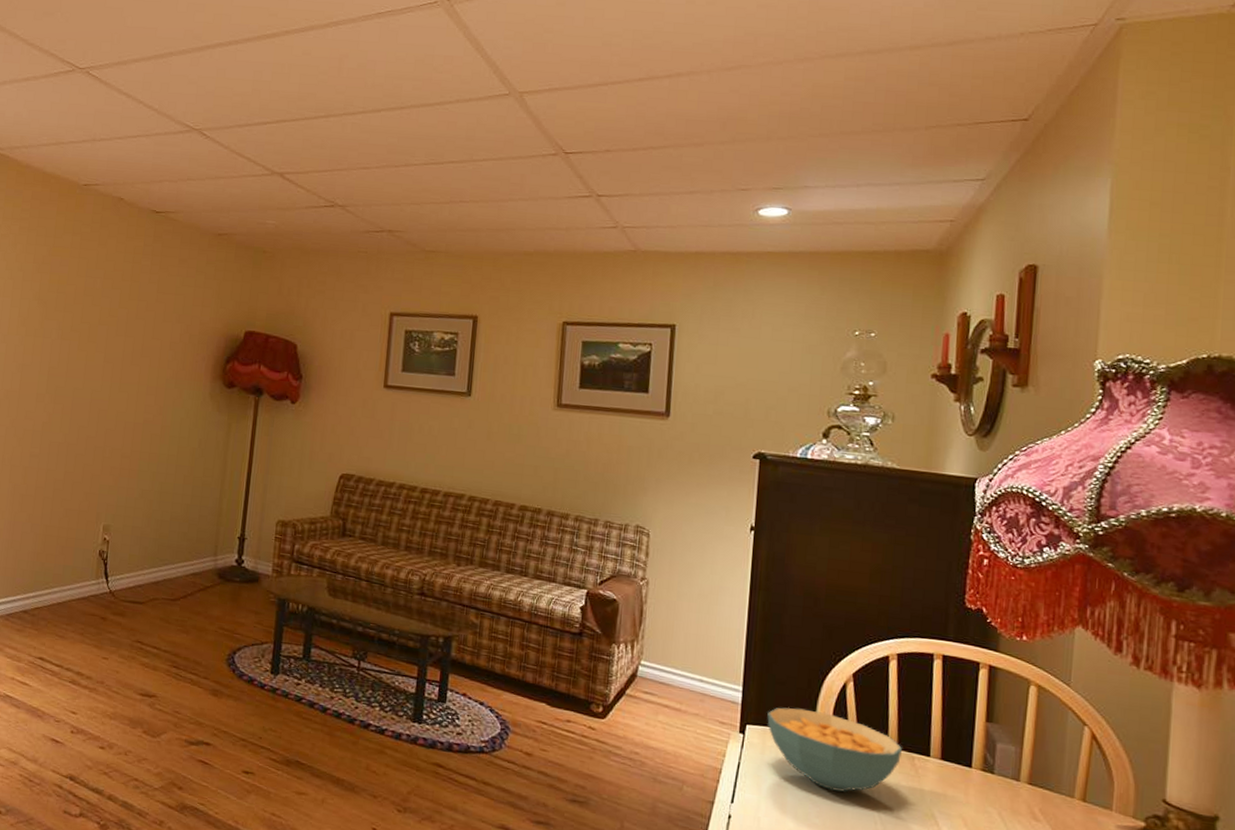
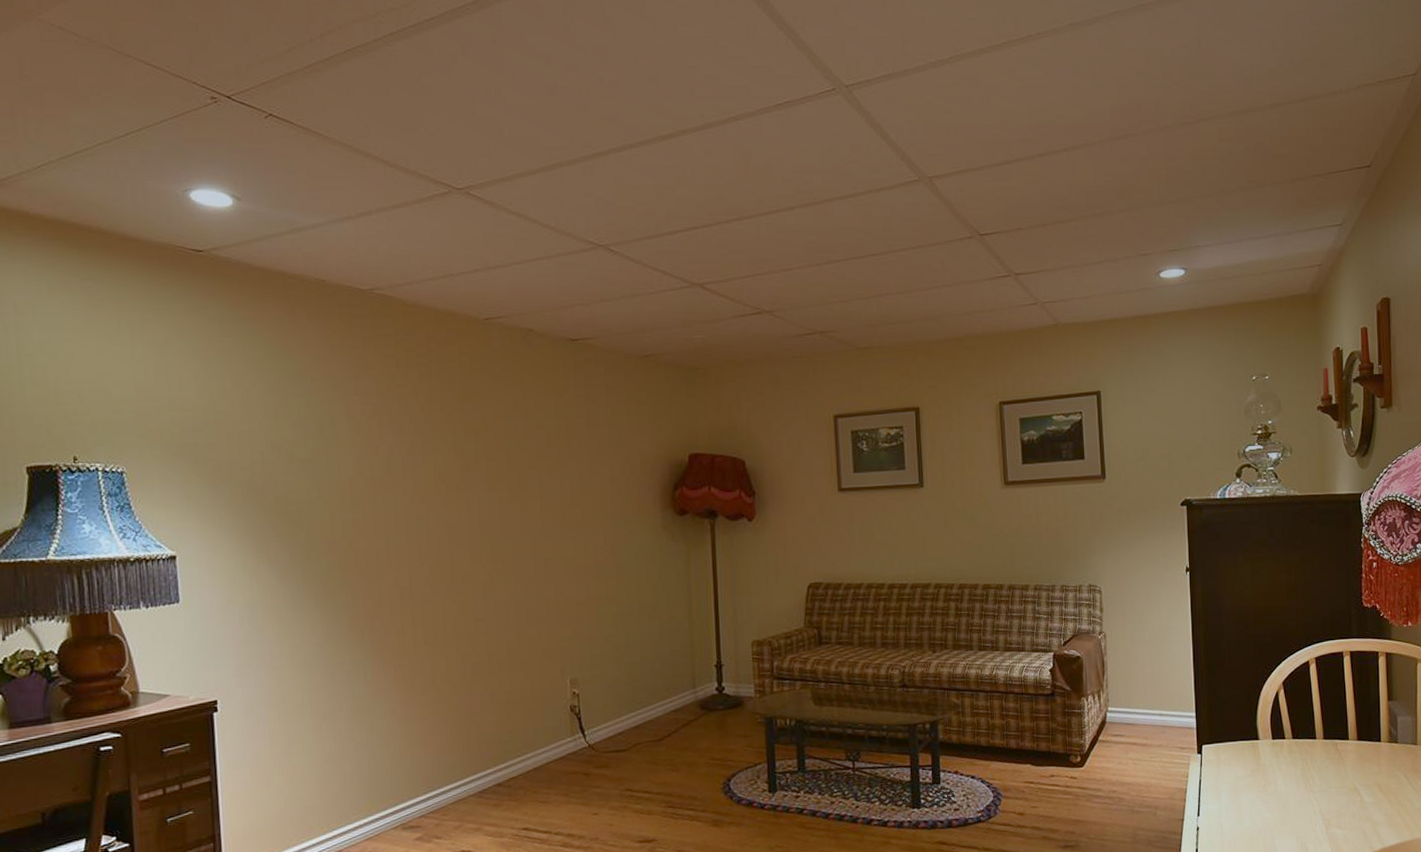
cereal bowl: present [767,707,903,792] -> none [1218,721,1328,786]

